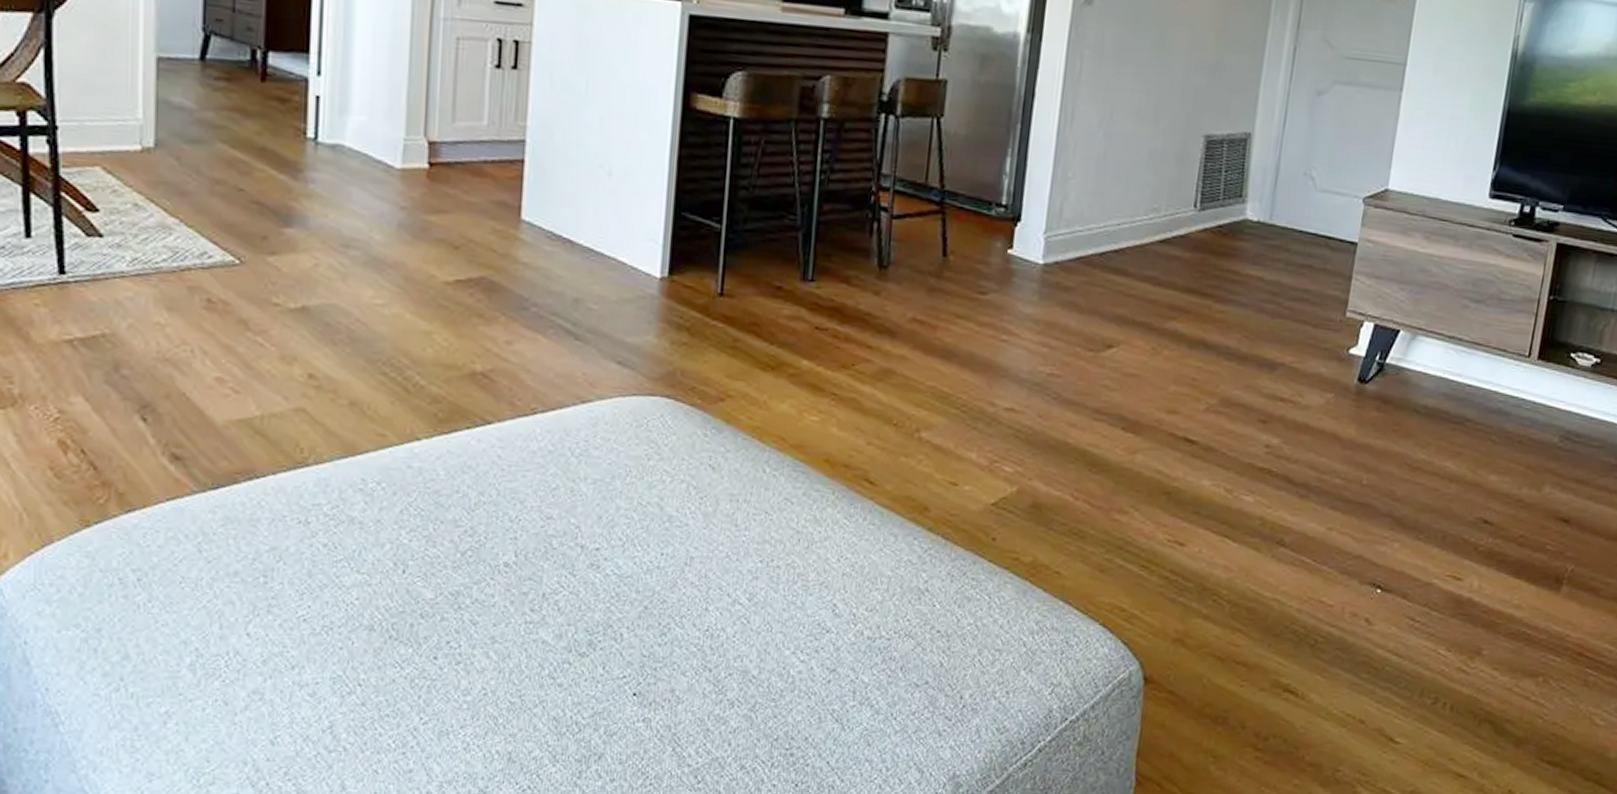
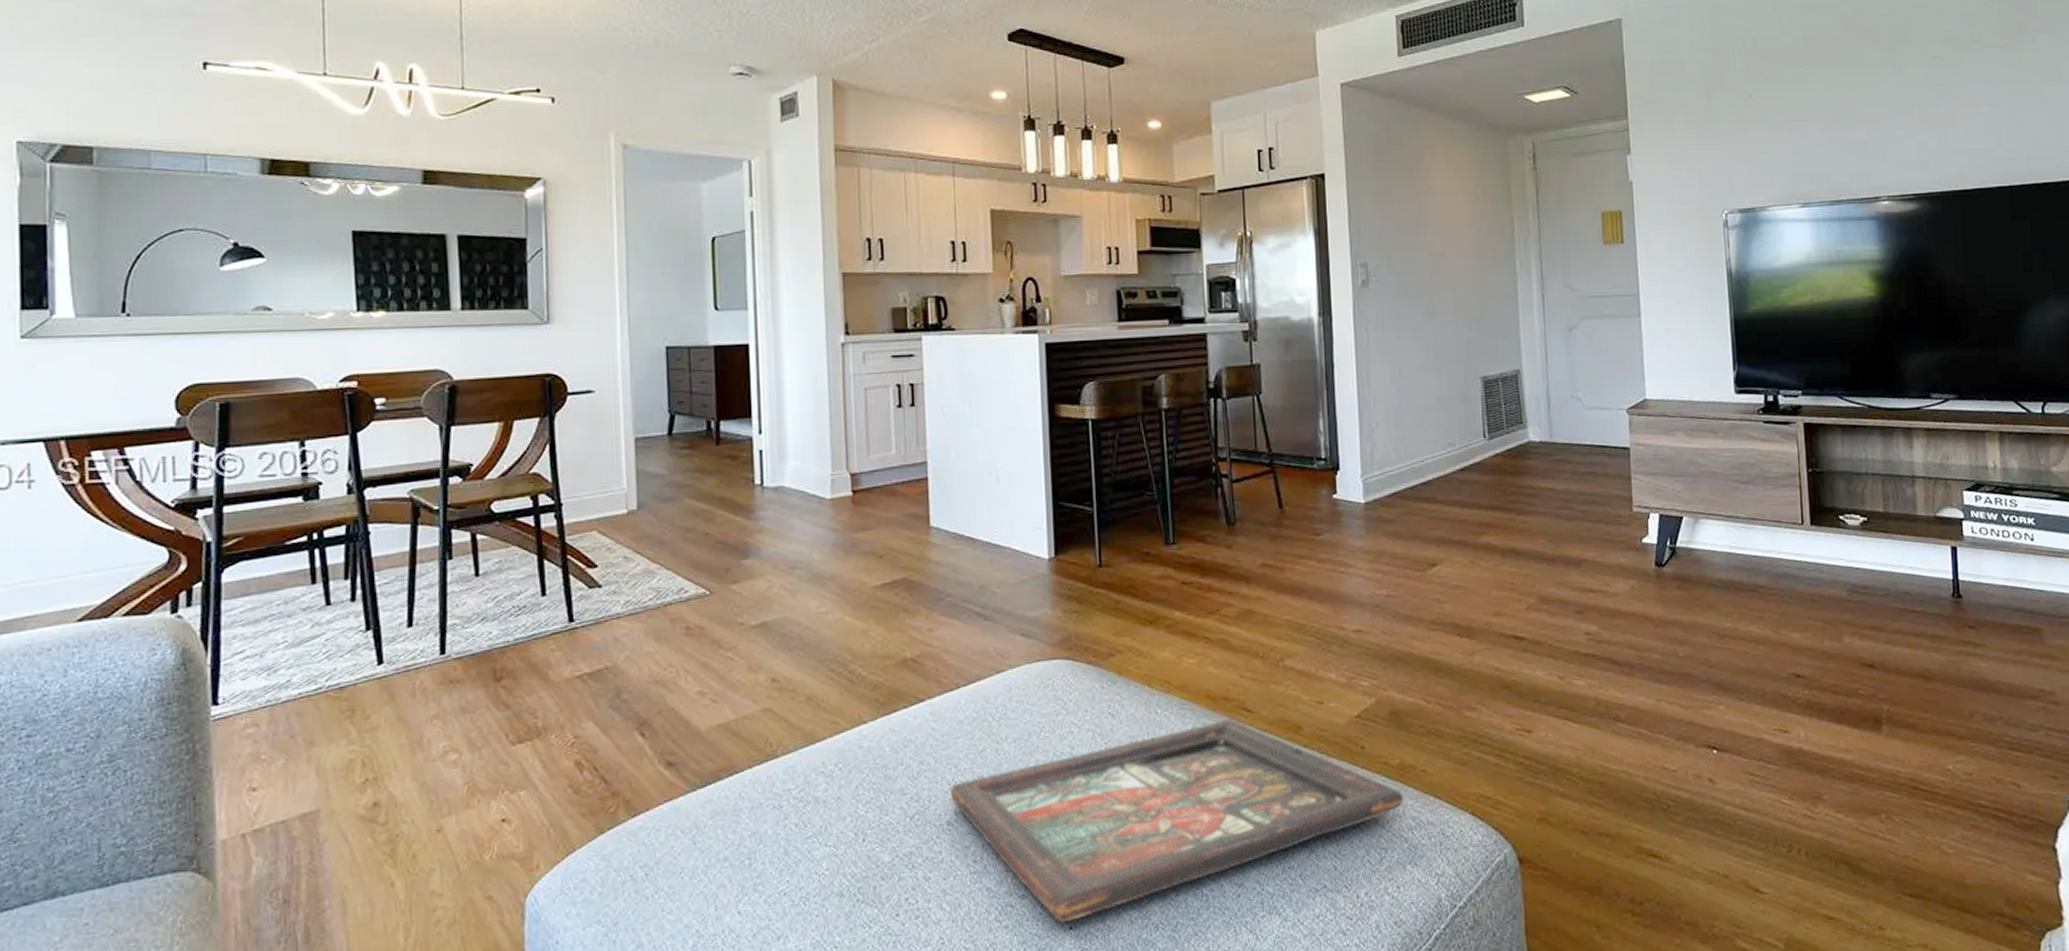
decorative tray: none [511,489,1031,688] -> present [949,719,1405,923]

